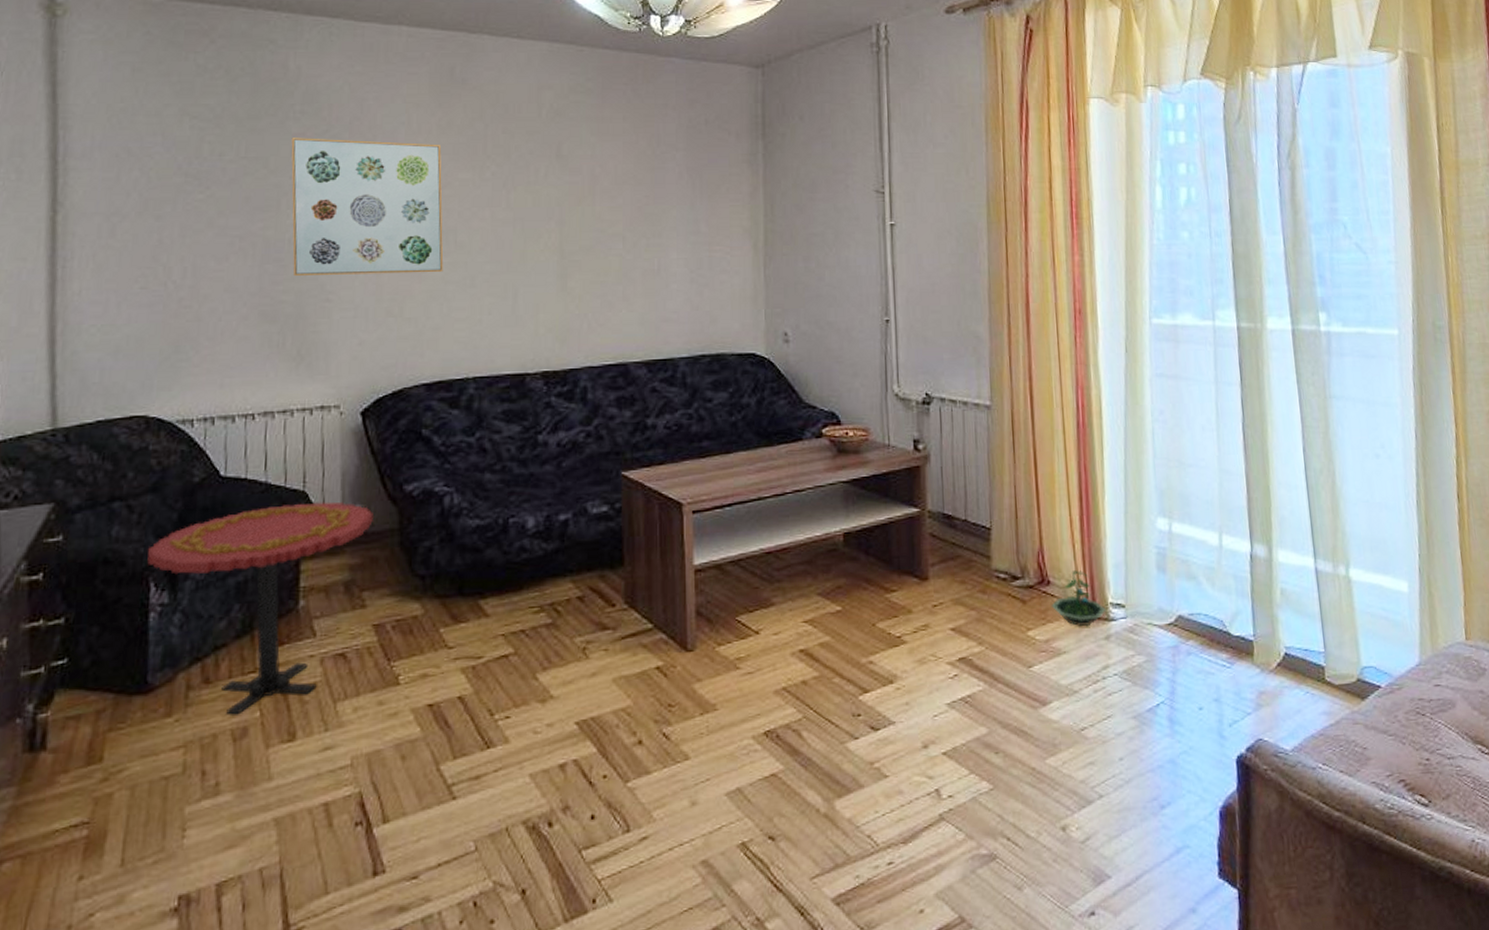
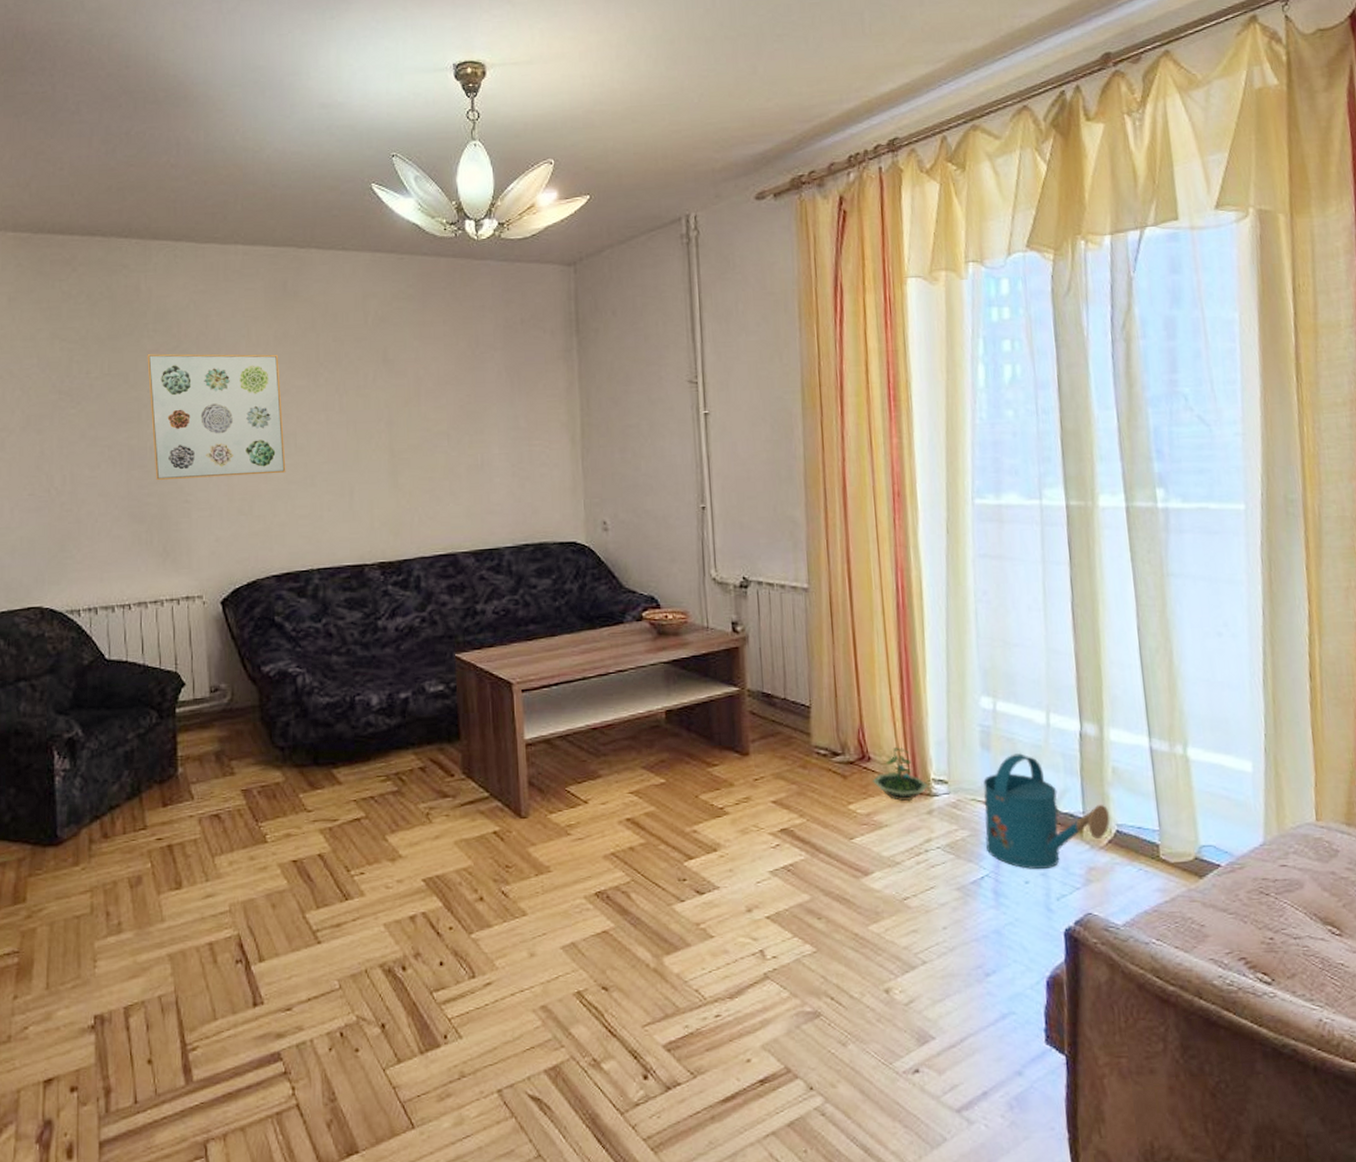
side table: present [147,501,373,715] -> none [49,681,237,866]
watering can: none [1159,575,1279,695] -> present [983,753,1110,869]

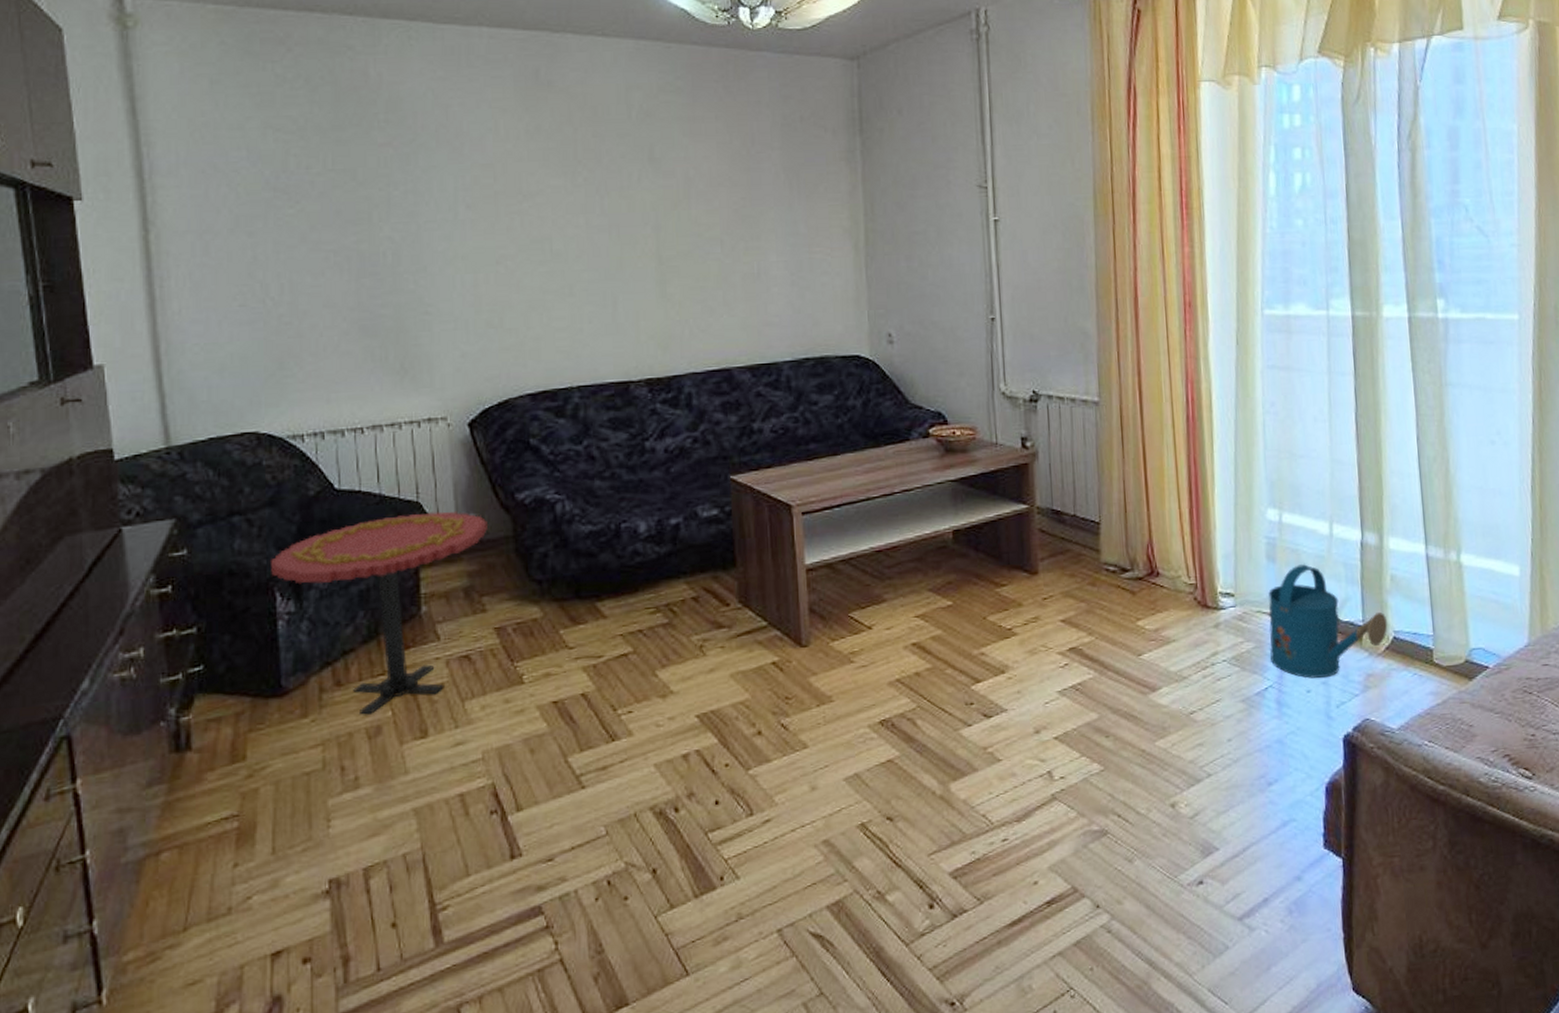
side table: none [49,681,237,866] -> present [269,510,487,715]
wall art: present [147,353,286,481] -> none [378,147,541,290]
terrarium: present [872,746,929,802] -> none [1160,561,1216,616]

